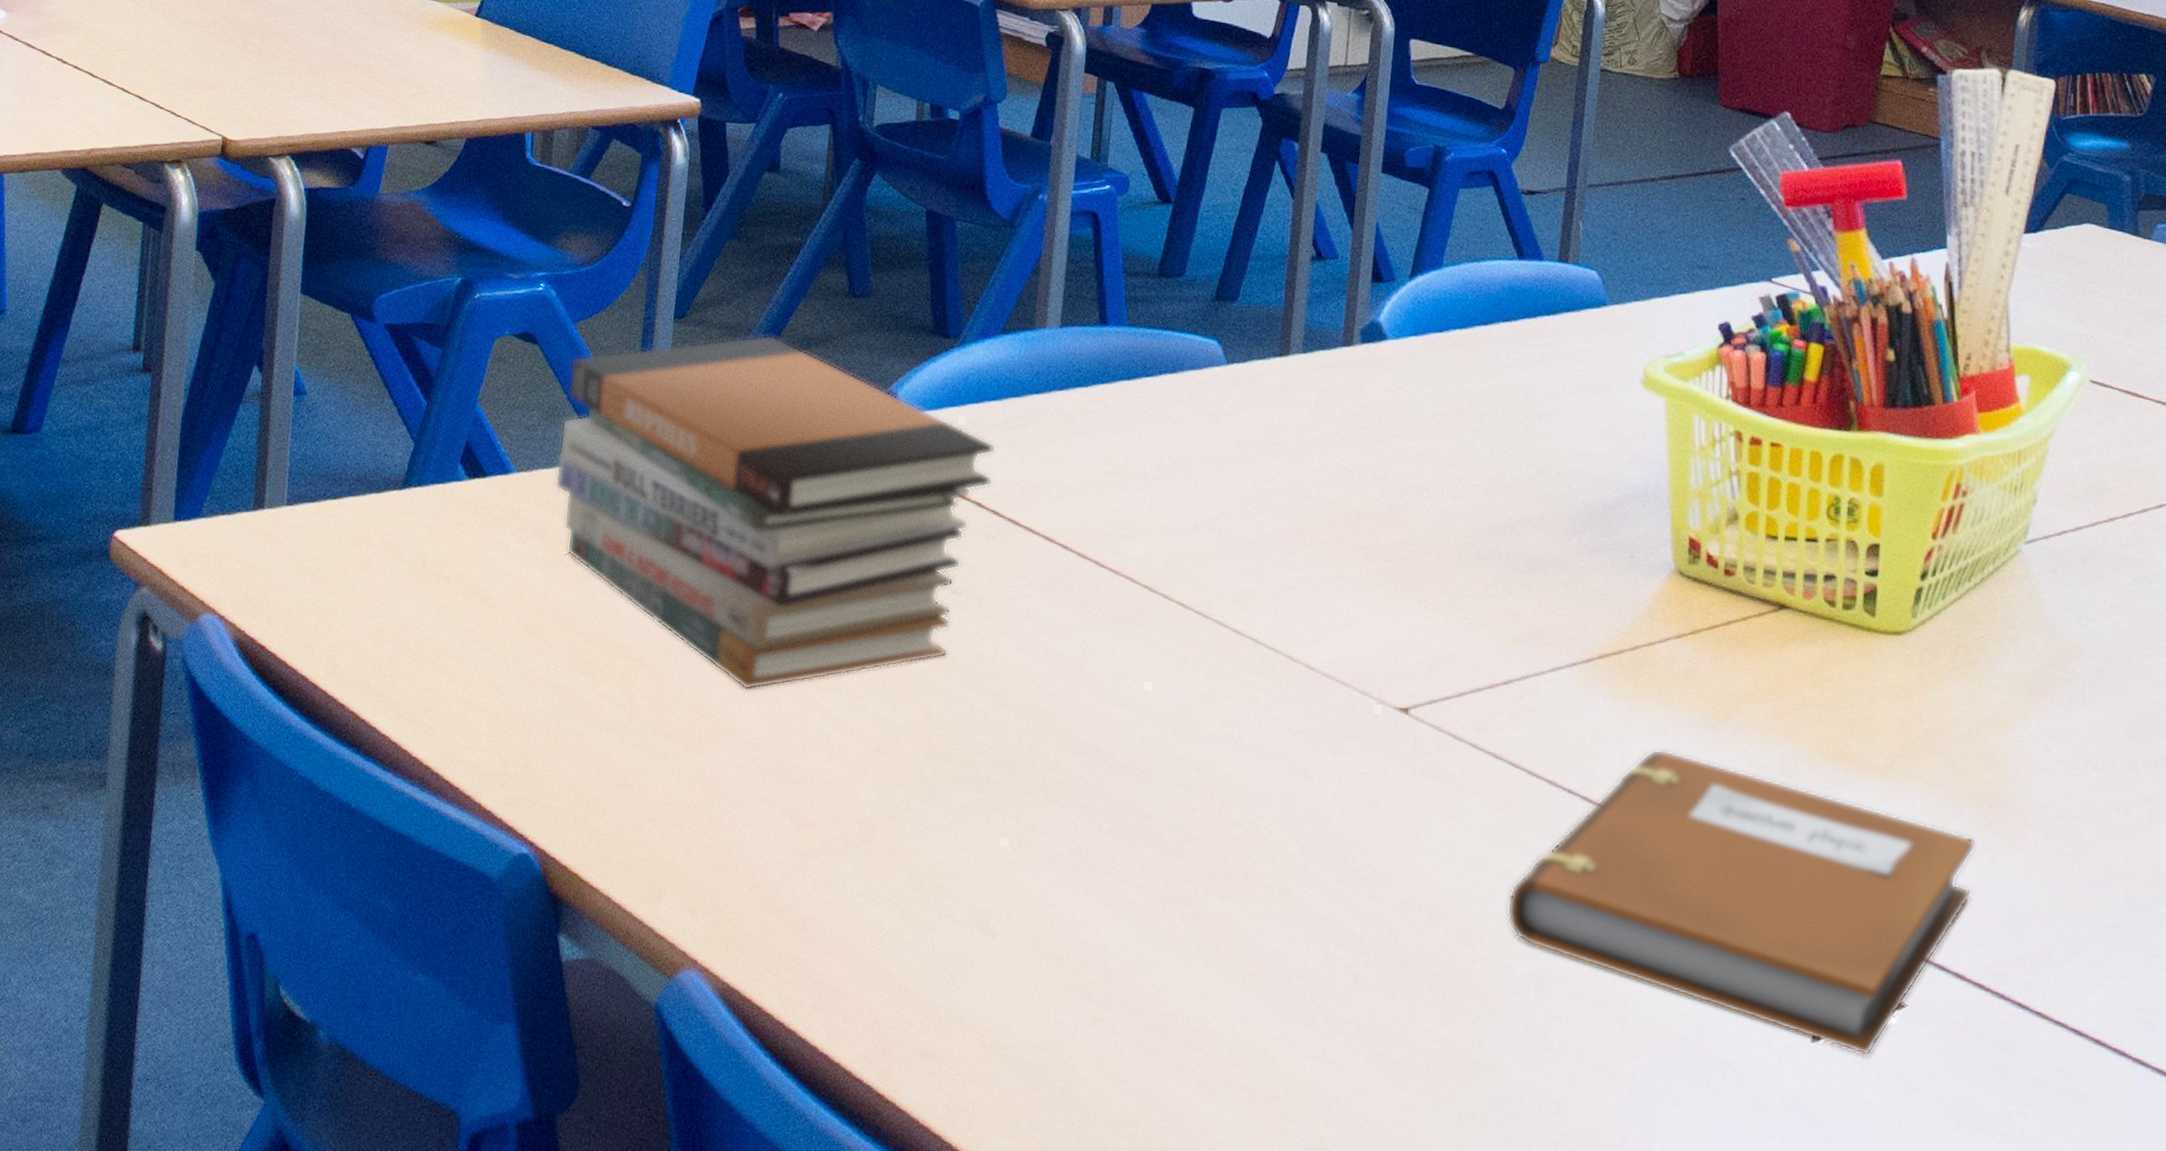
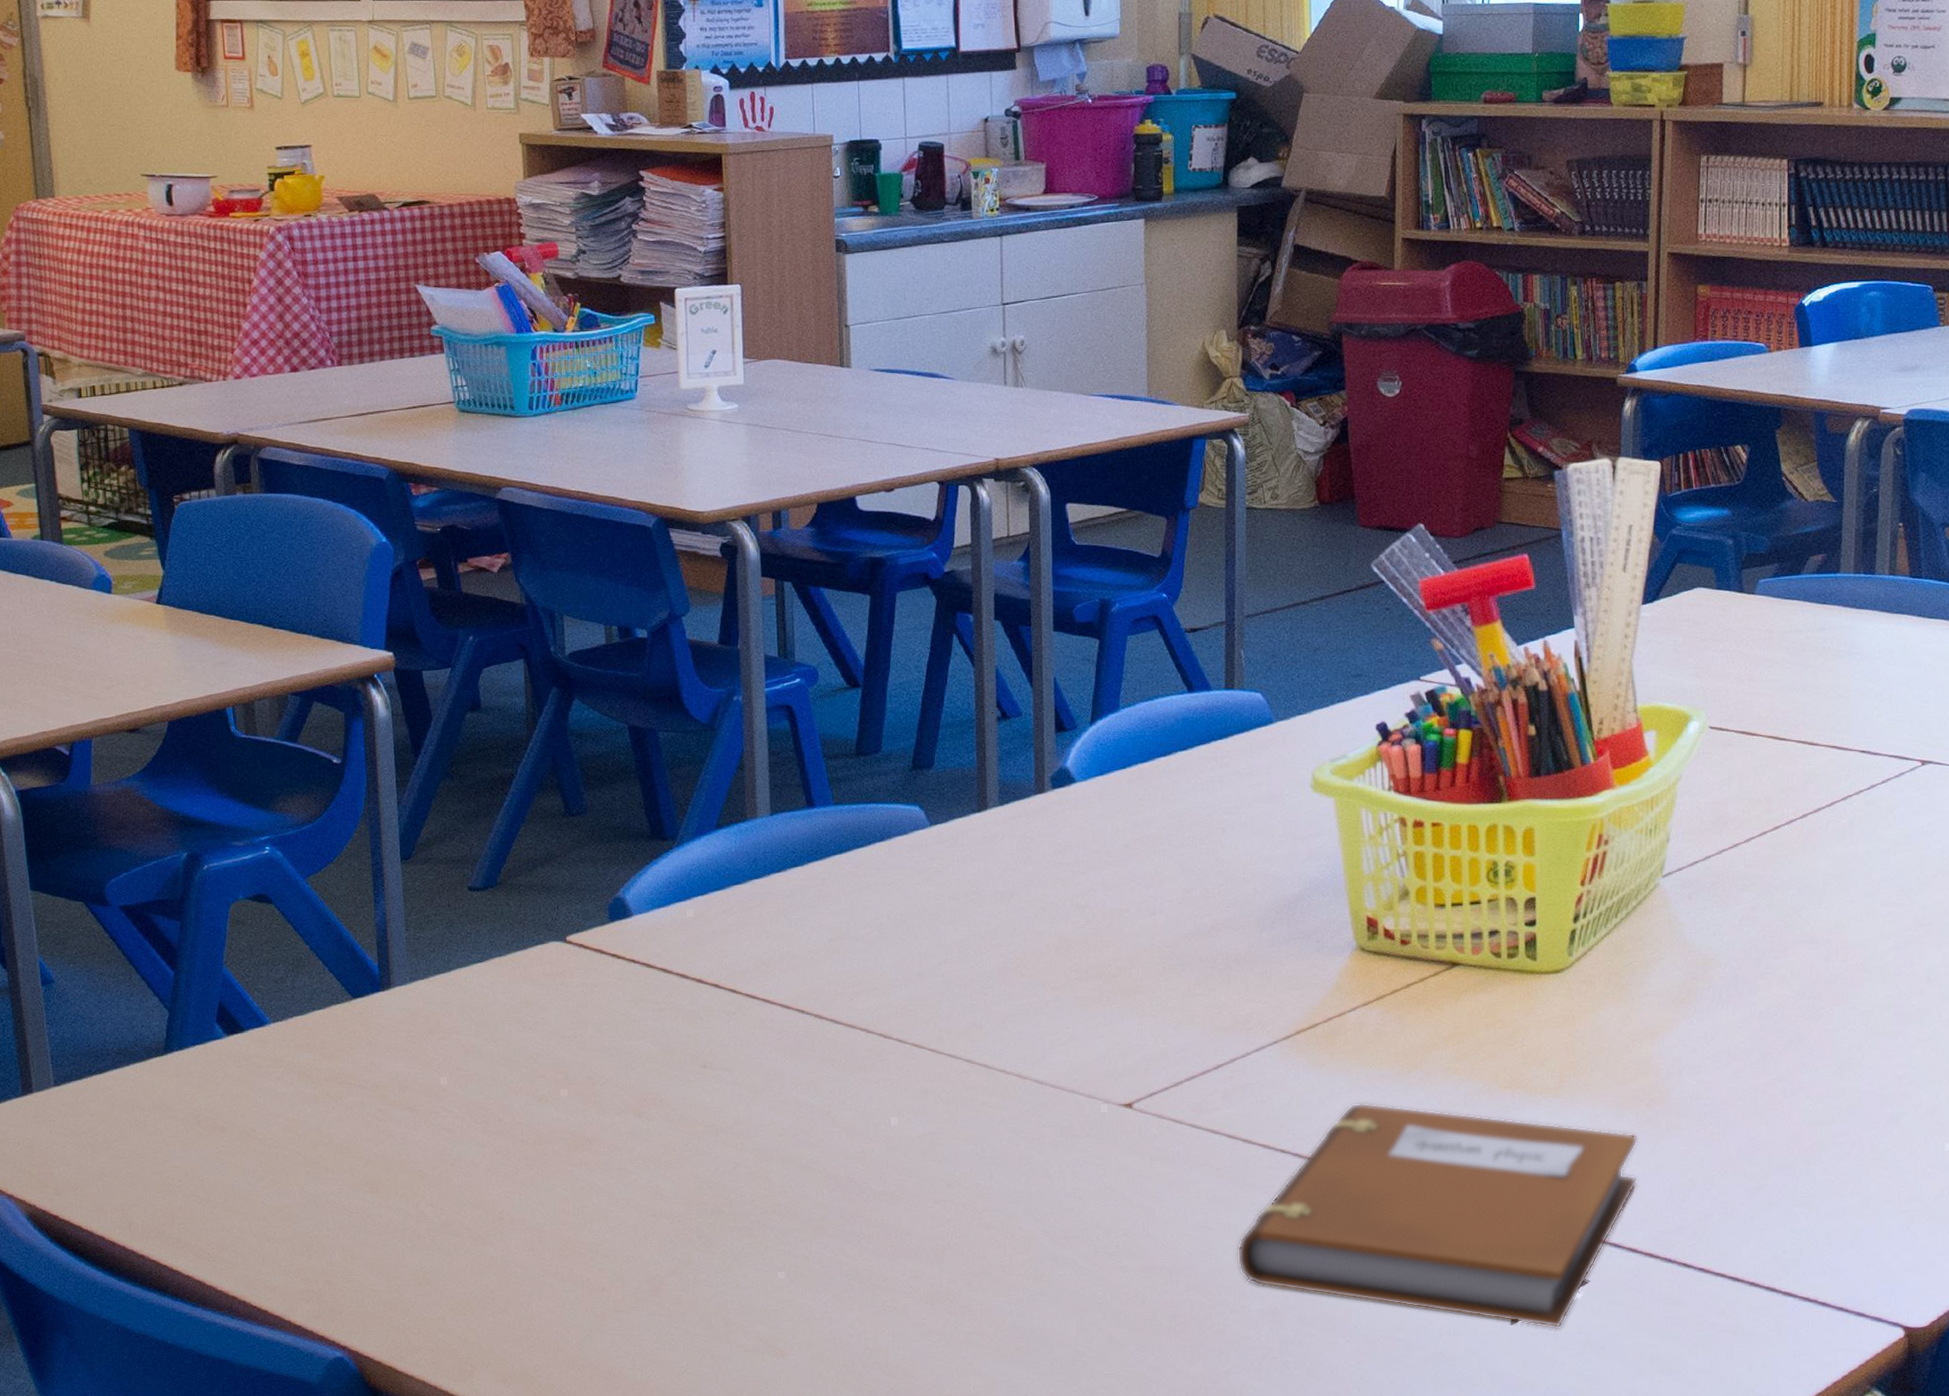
book stack: present [554,334,995,691] -> none [307,861,726,1183]

